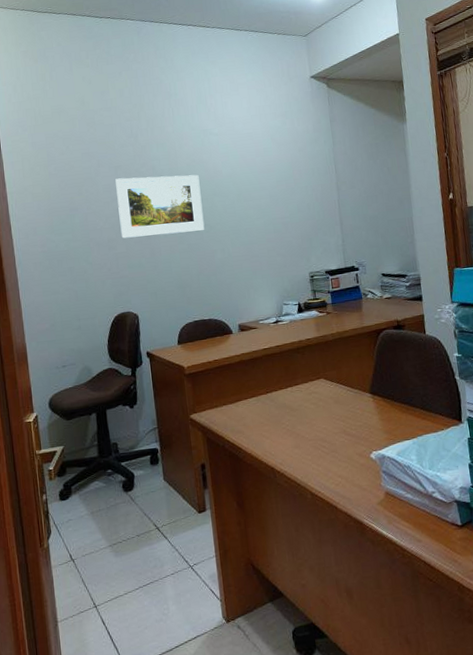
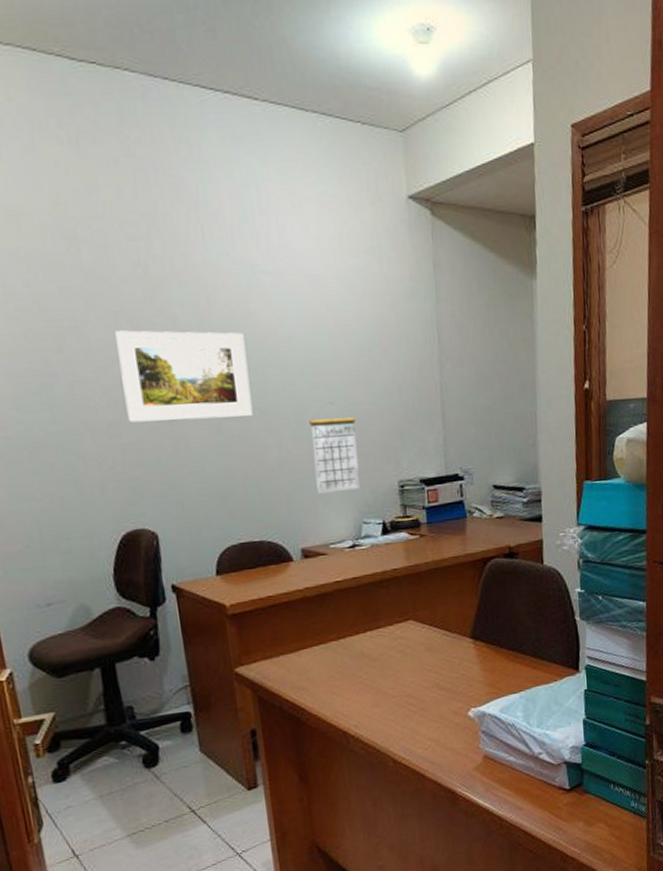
calendar: none [244,219,282,284] -> present [309,403,361,494]

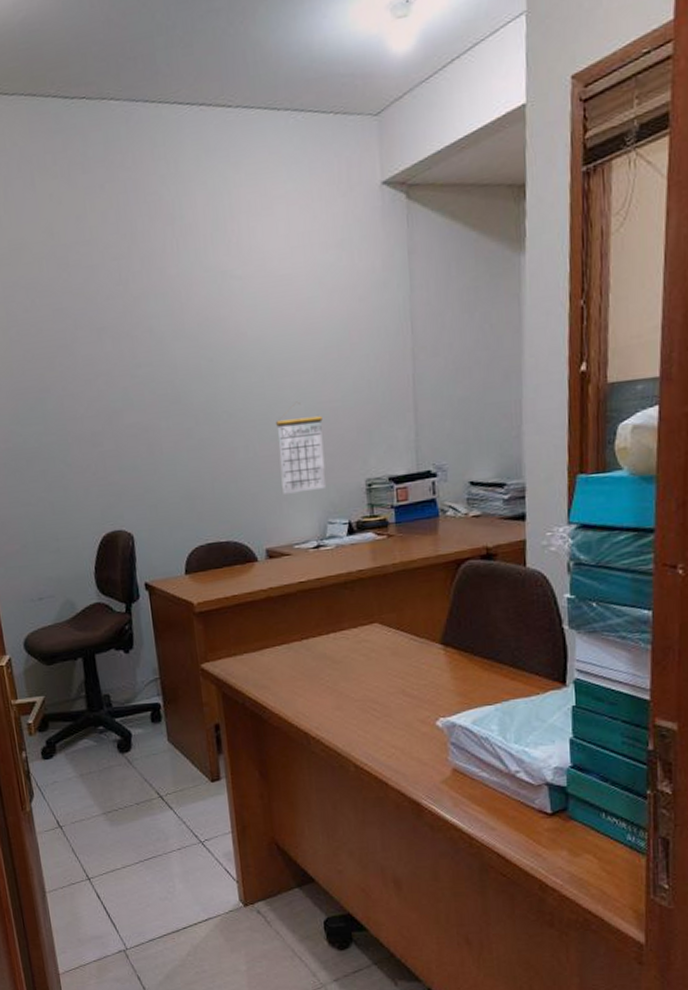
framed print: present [115,330,254,423] -> none [99,338,222,431]

